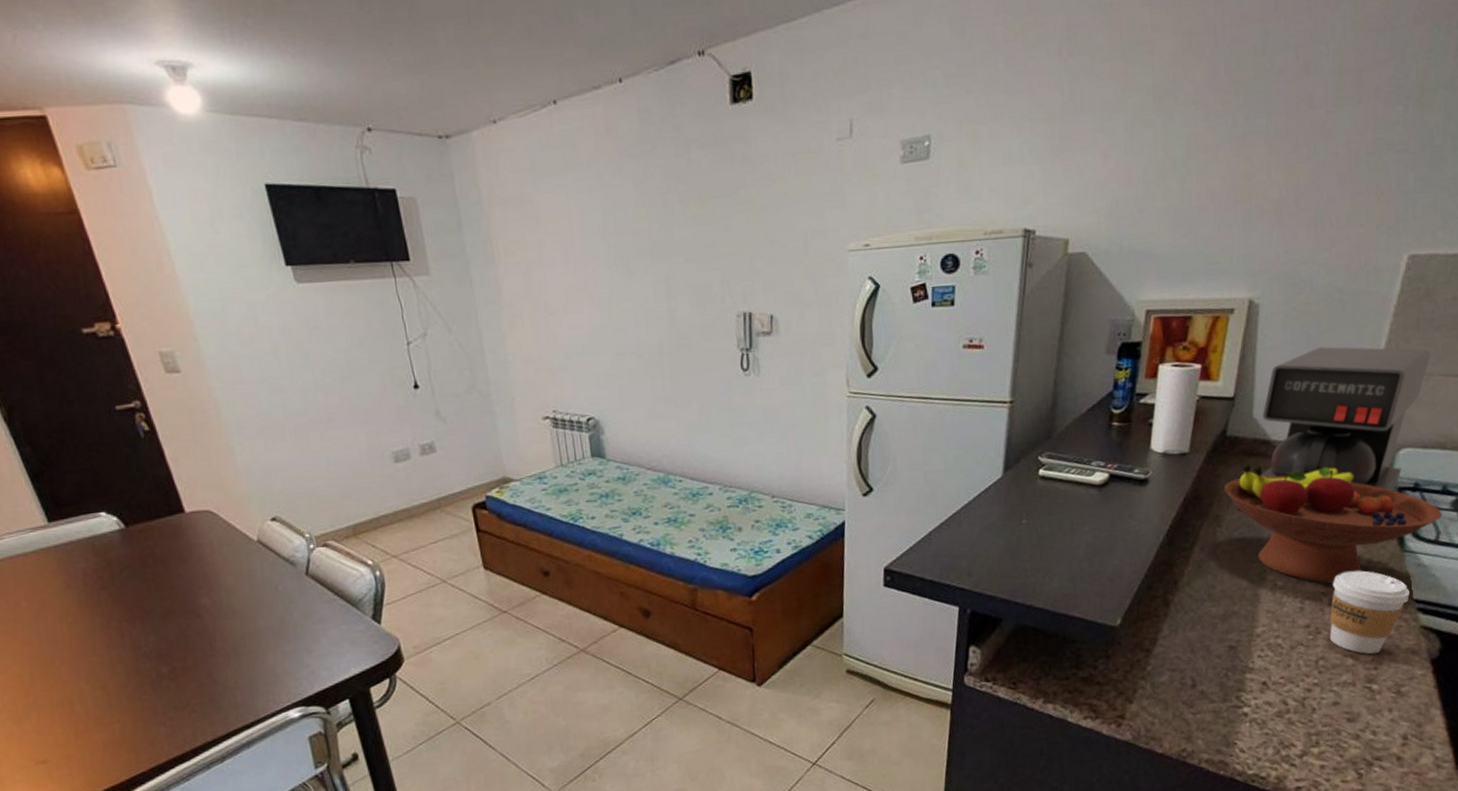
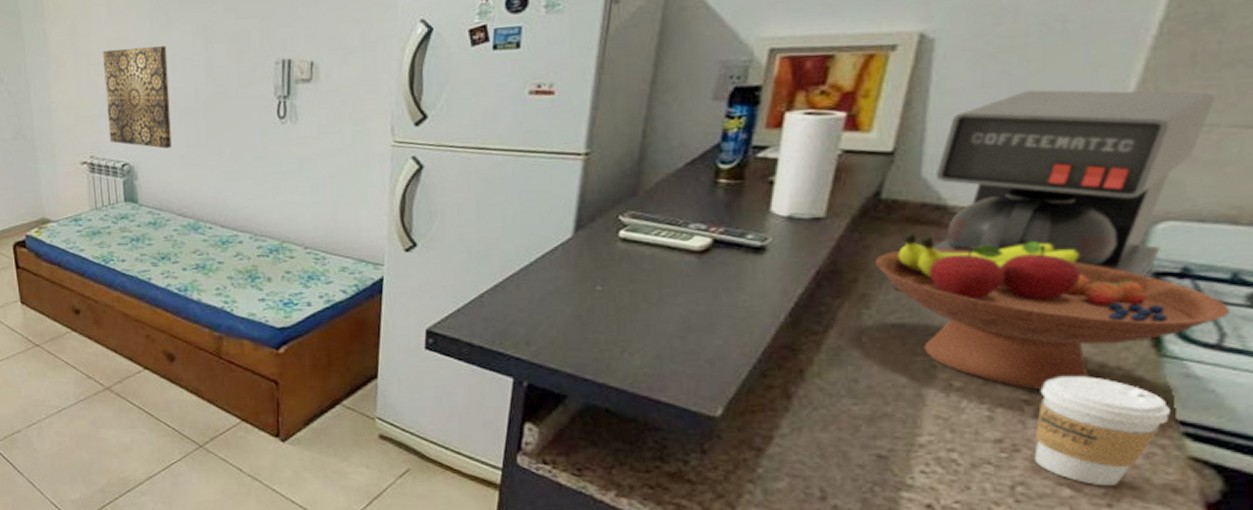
wall art: none [560,296,638,402] -> present [102,46,172,149]

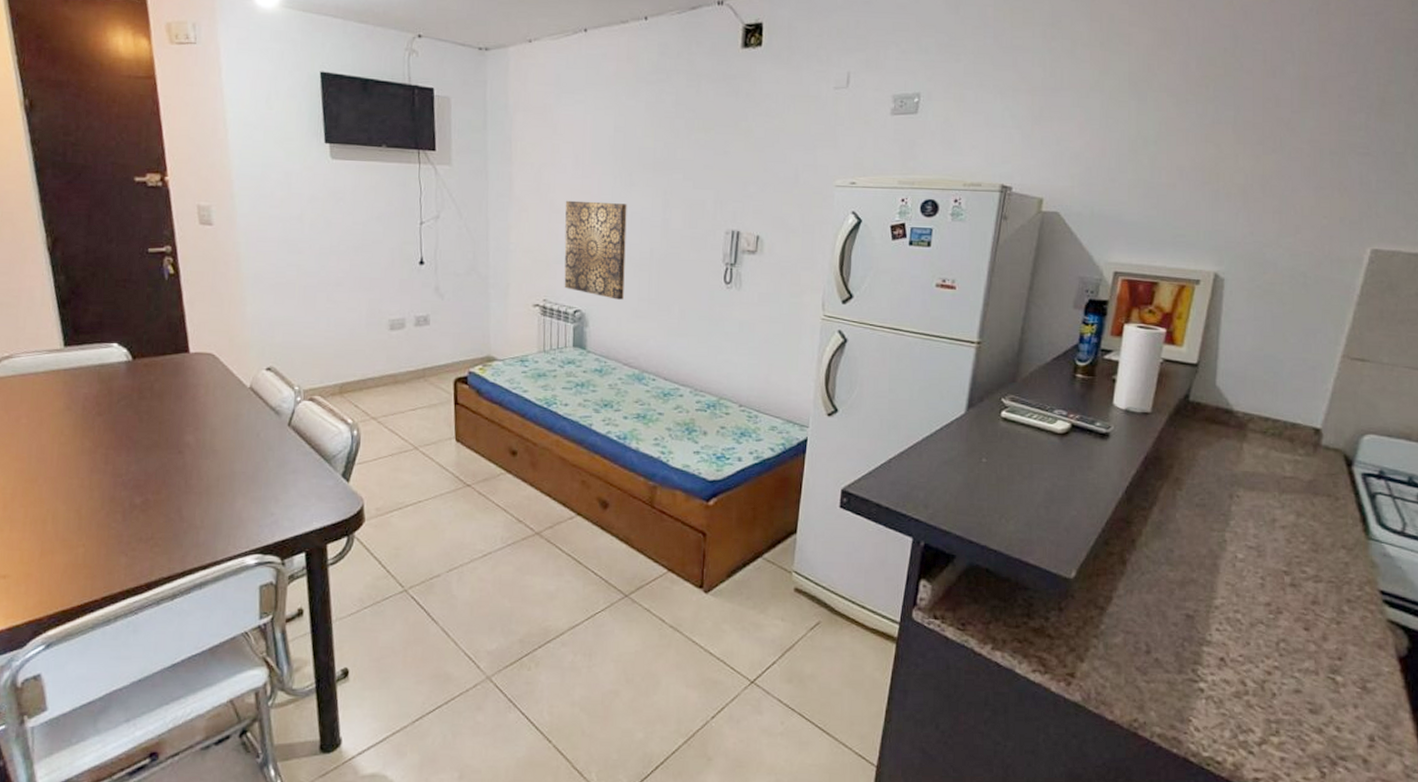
fruit bowl: present [876,232,1229,390] -> none [1186,429,1408,563]
coffee maker: present [933,90,1215,276] -> none [1224,326,1395,476]
coffee cup: present [1034,376,1170,487] -> none [1291,553,1375,643]

